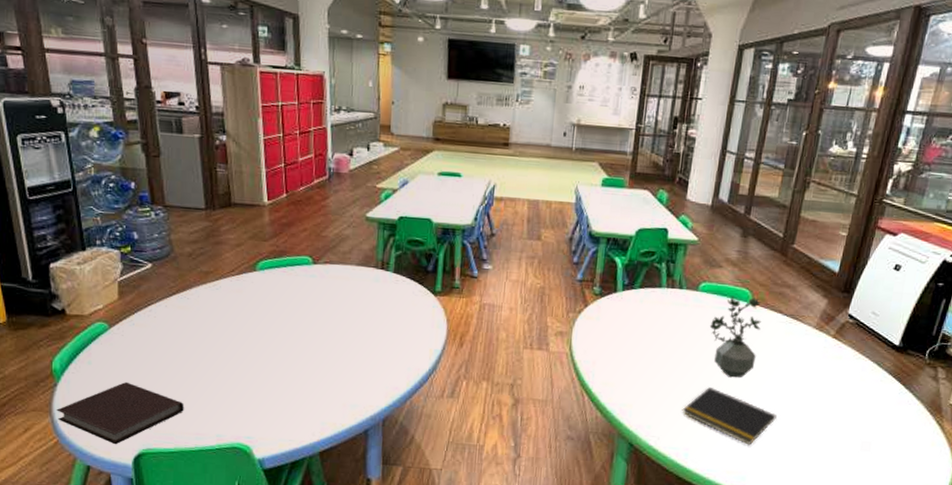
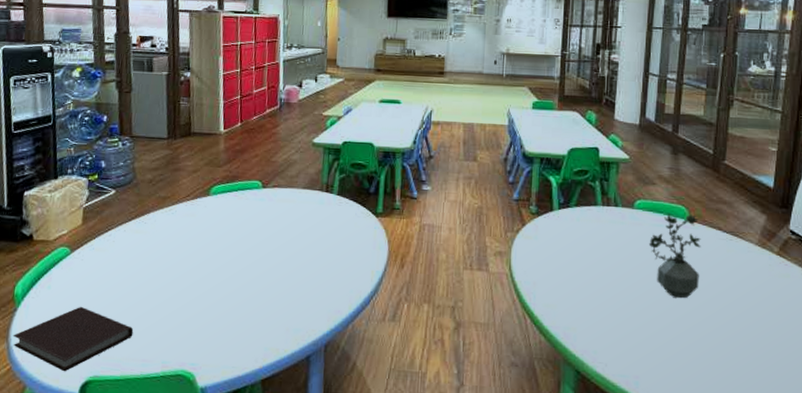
notepad: present [682,386,777,445] -> none [628,308,728,373]

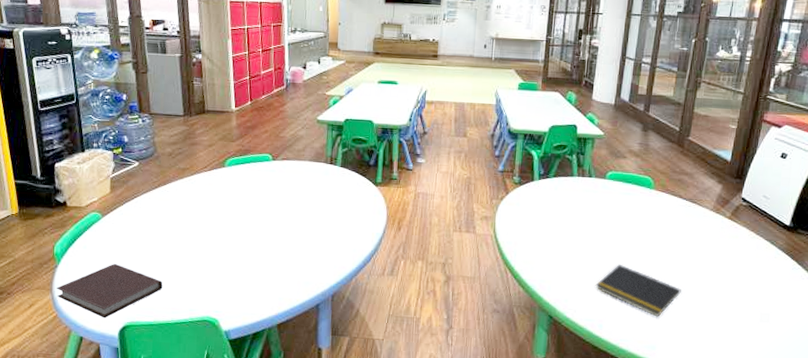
notepad: none [628,308,728,373] -> present [595,264,681,317]
potted plant: present [648,213,701,299] -> none [617,183,663,256]

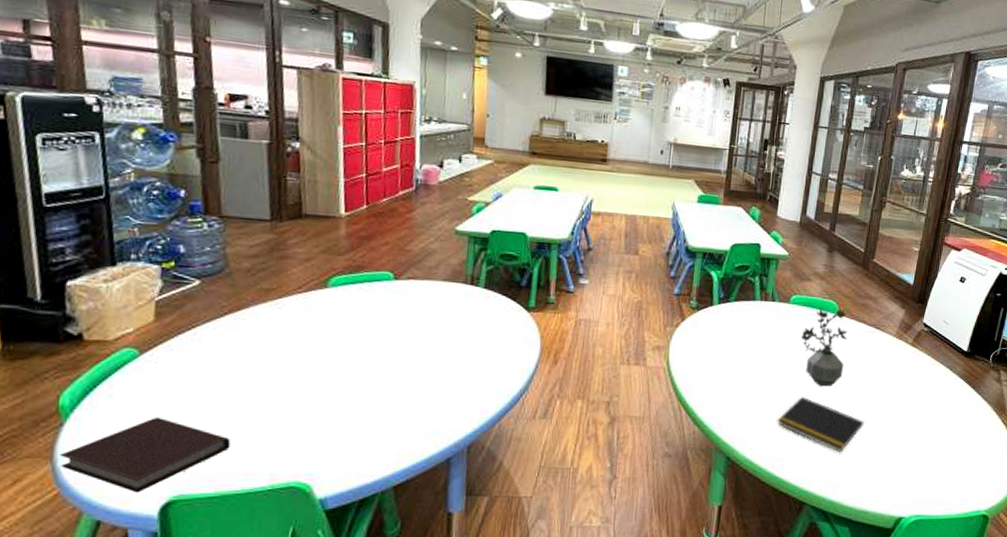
potted plant: none [617,183,663,256] -> present [800,307,848,387]

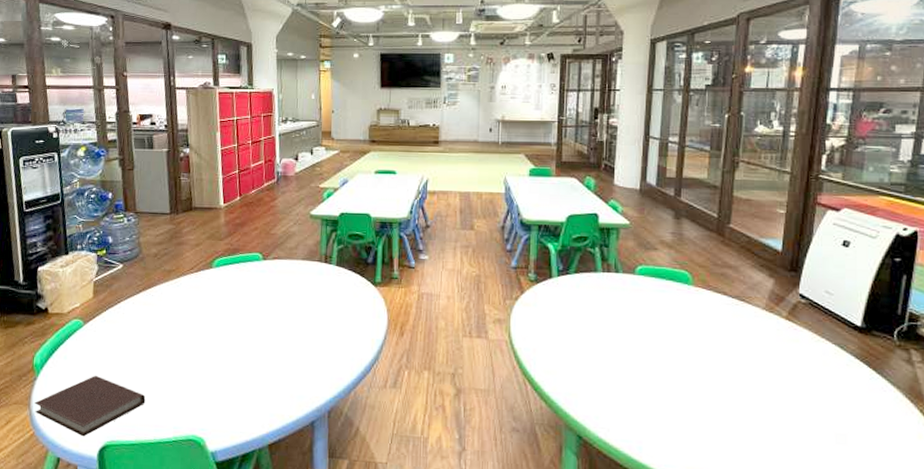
notepad: present [777,396,864,453] -> none [630,373,735,438]
potted plant: present [800,307,848,387] -> none [650,278,705,364]

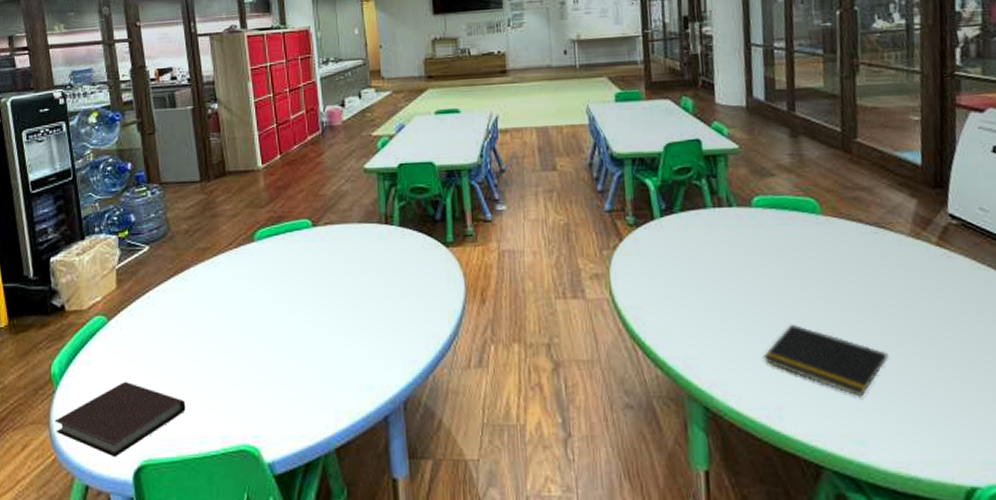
notepad: none [630,373,735,438] -> present [762,323,888,397]

